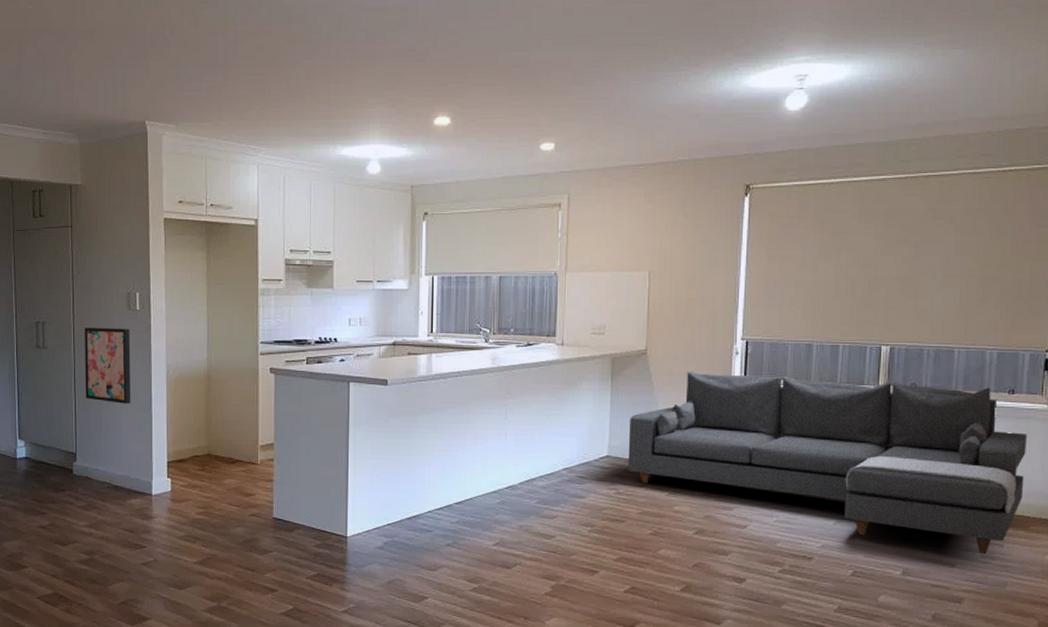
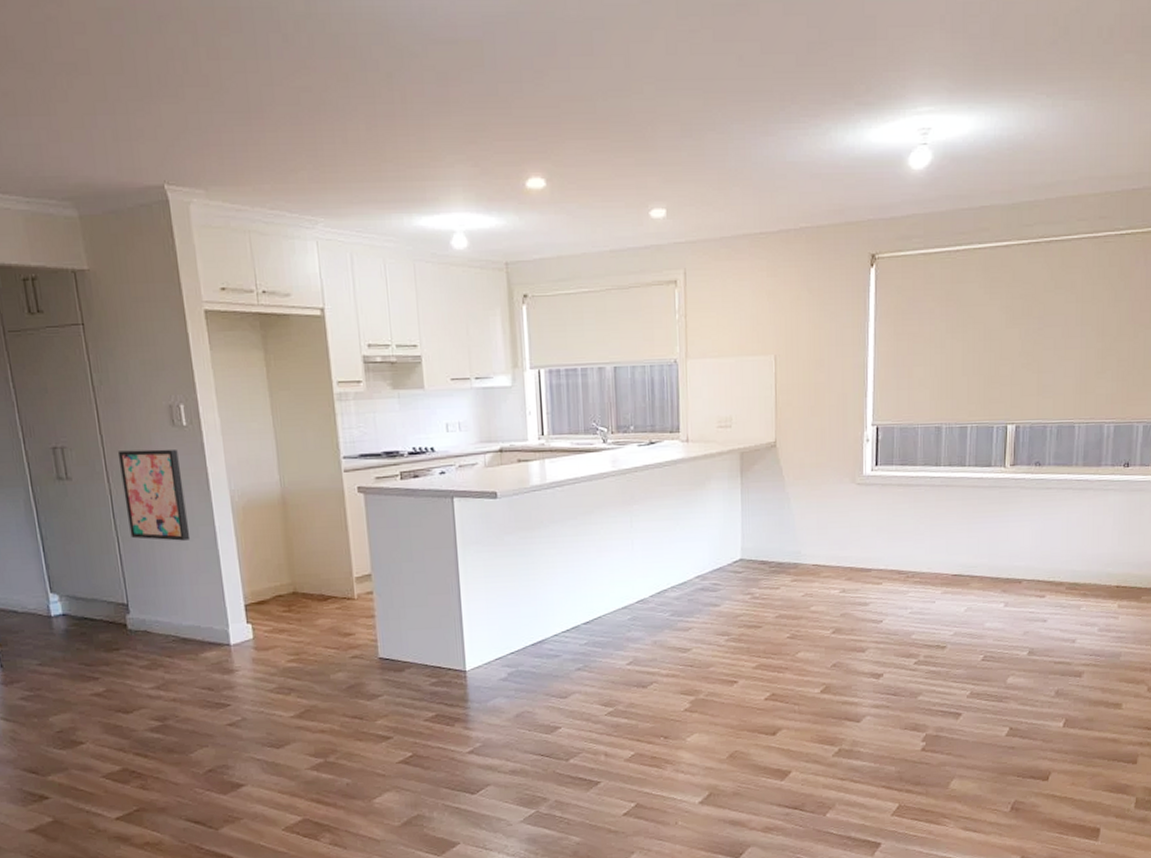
sofa: present [628,371,1028,555] -> none [761,461,1140,628]

